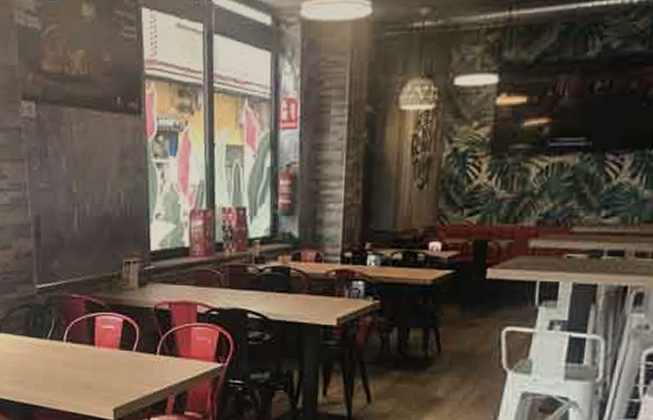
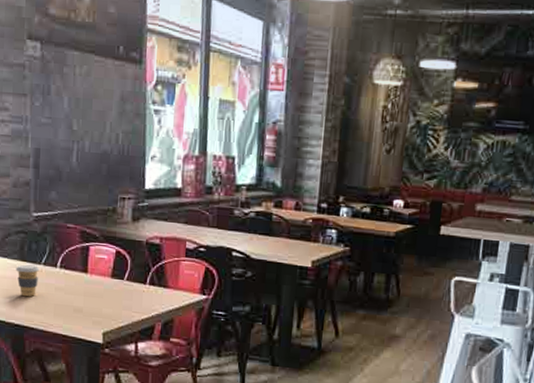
coffee cup: none [22,340,46,374] -> present [15,264,40,297]

